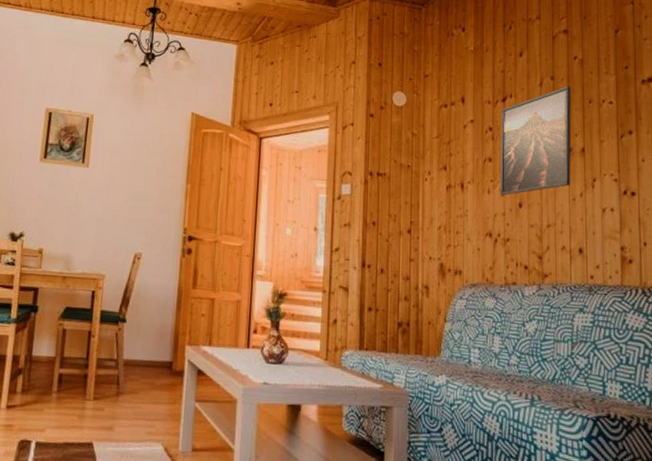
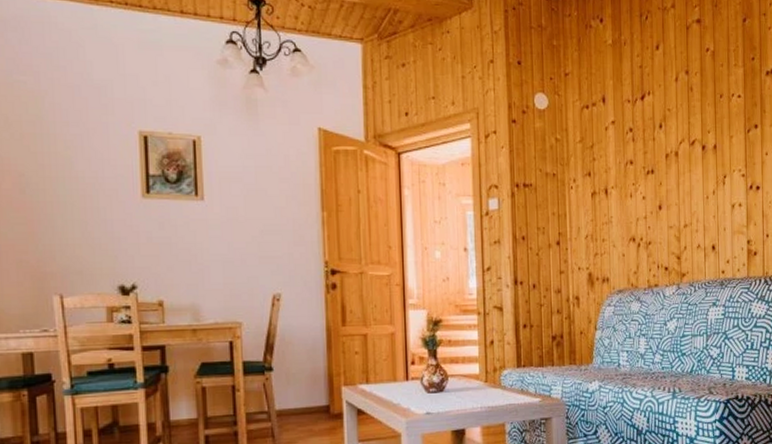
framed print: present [500,86,572,196] -> none [640,81,705,199]

